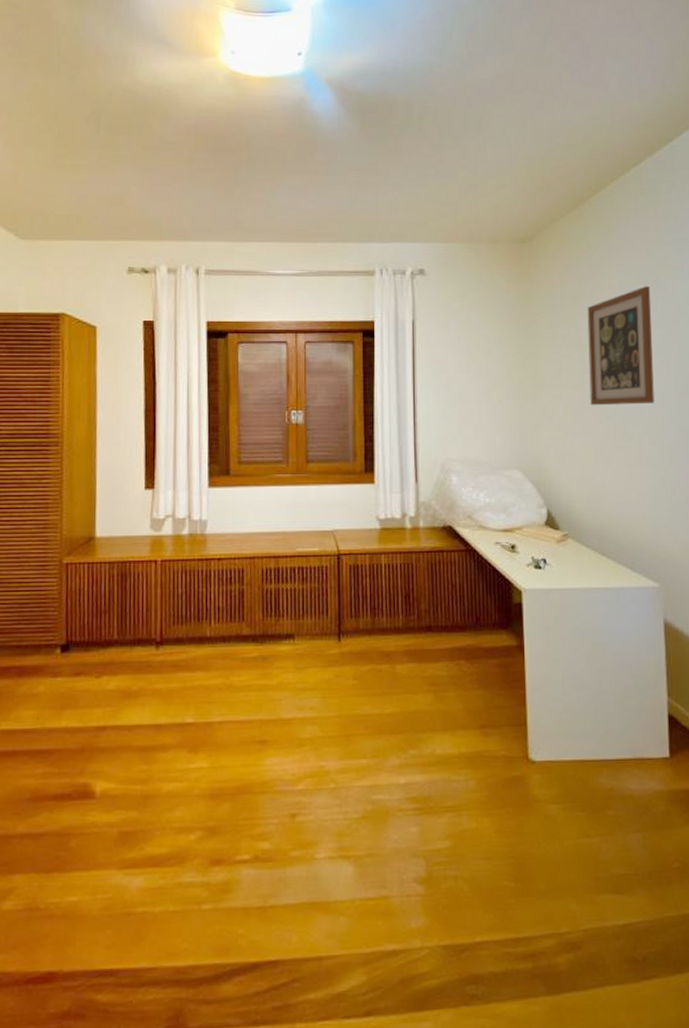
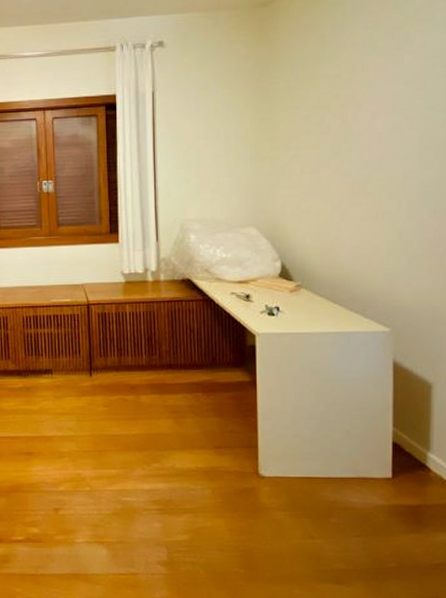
wall art: present [587,286,654,406] -> none [328,41,397,165]

